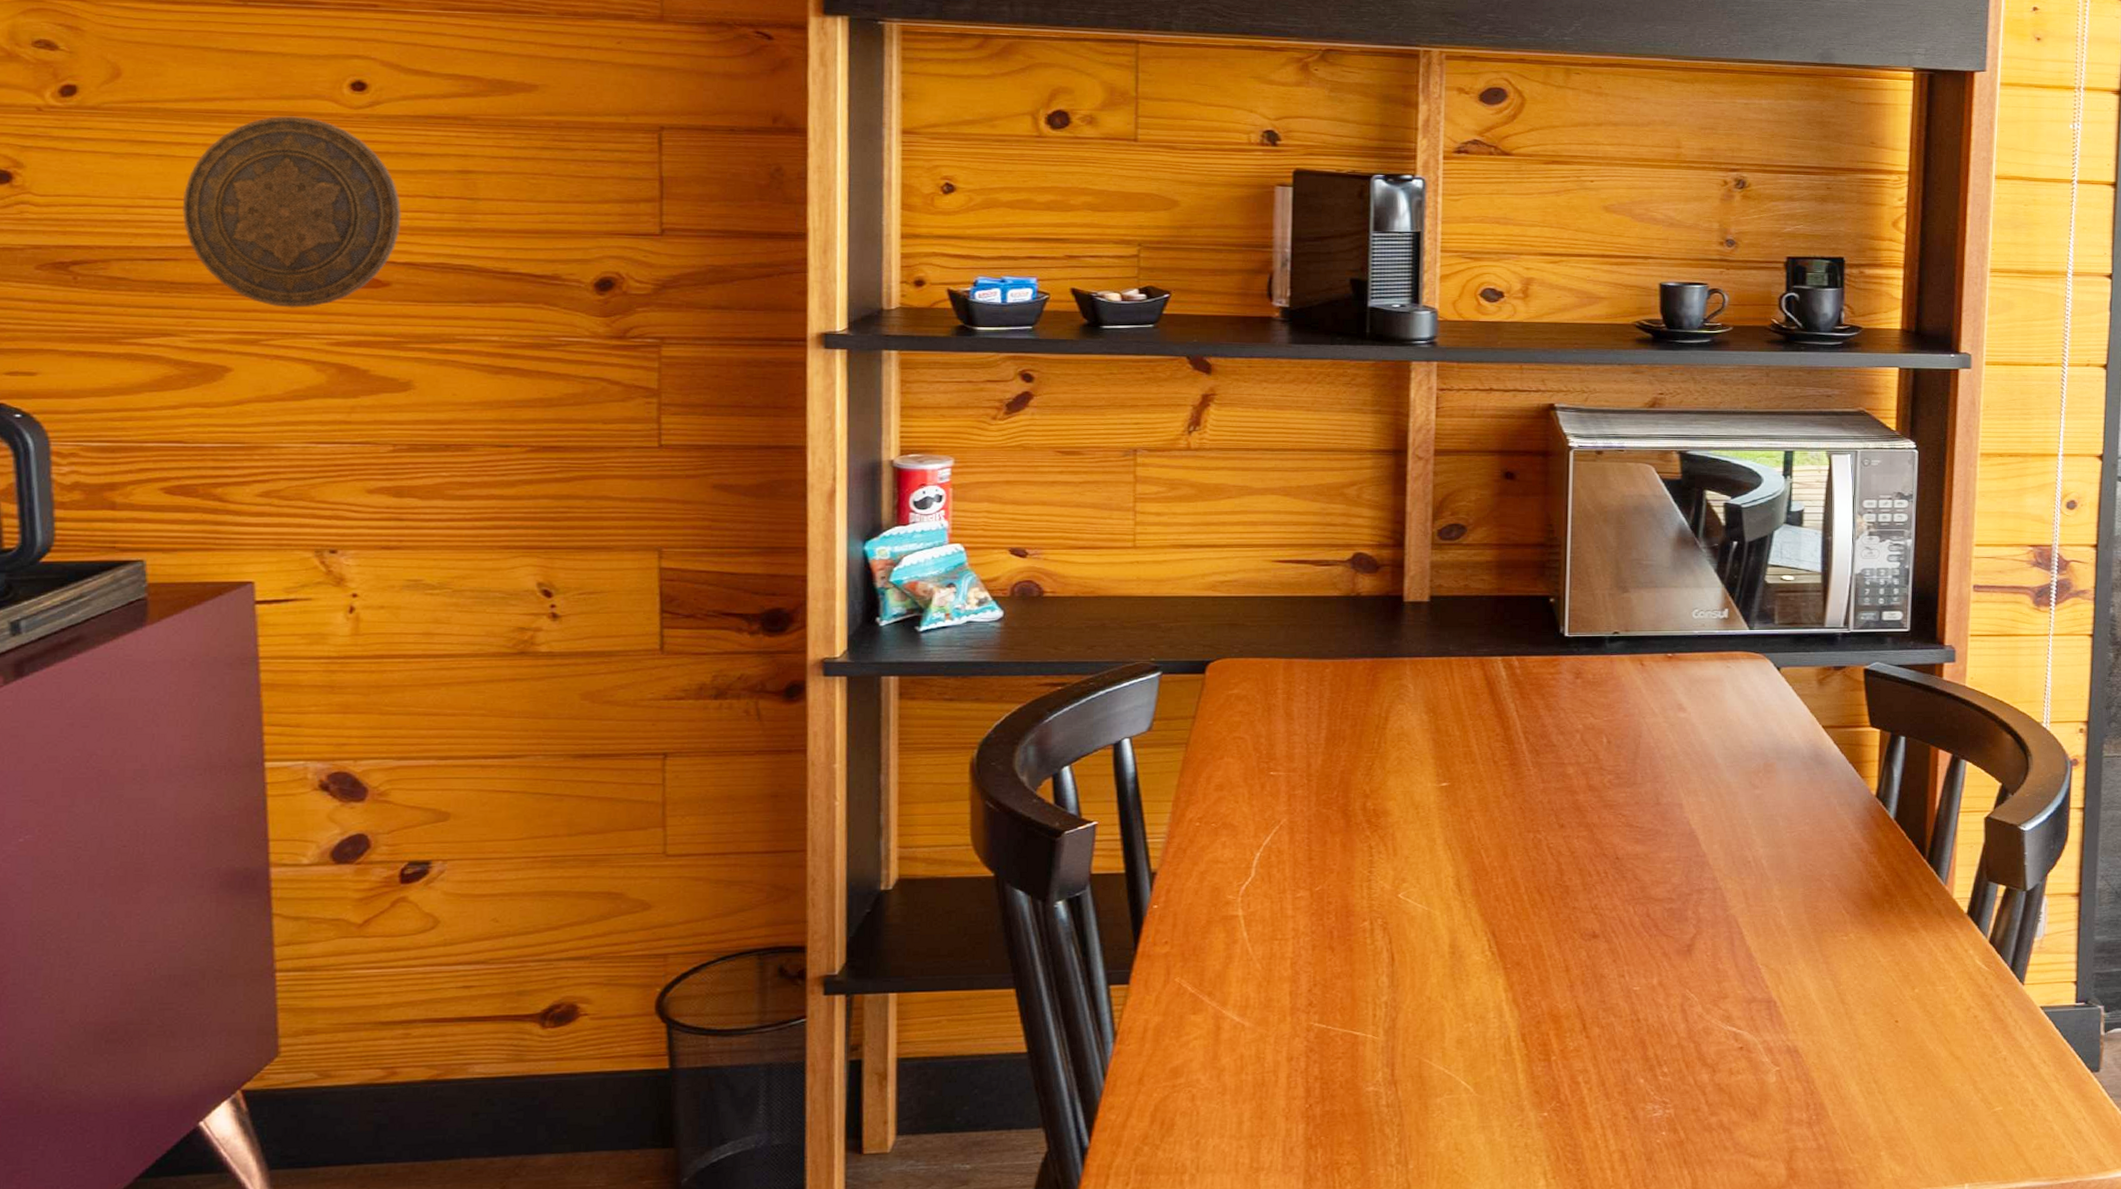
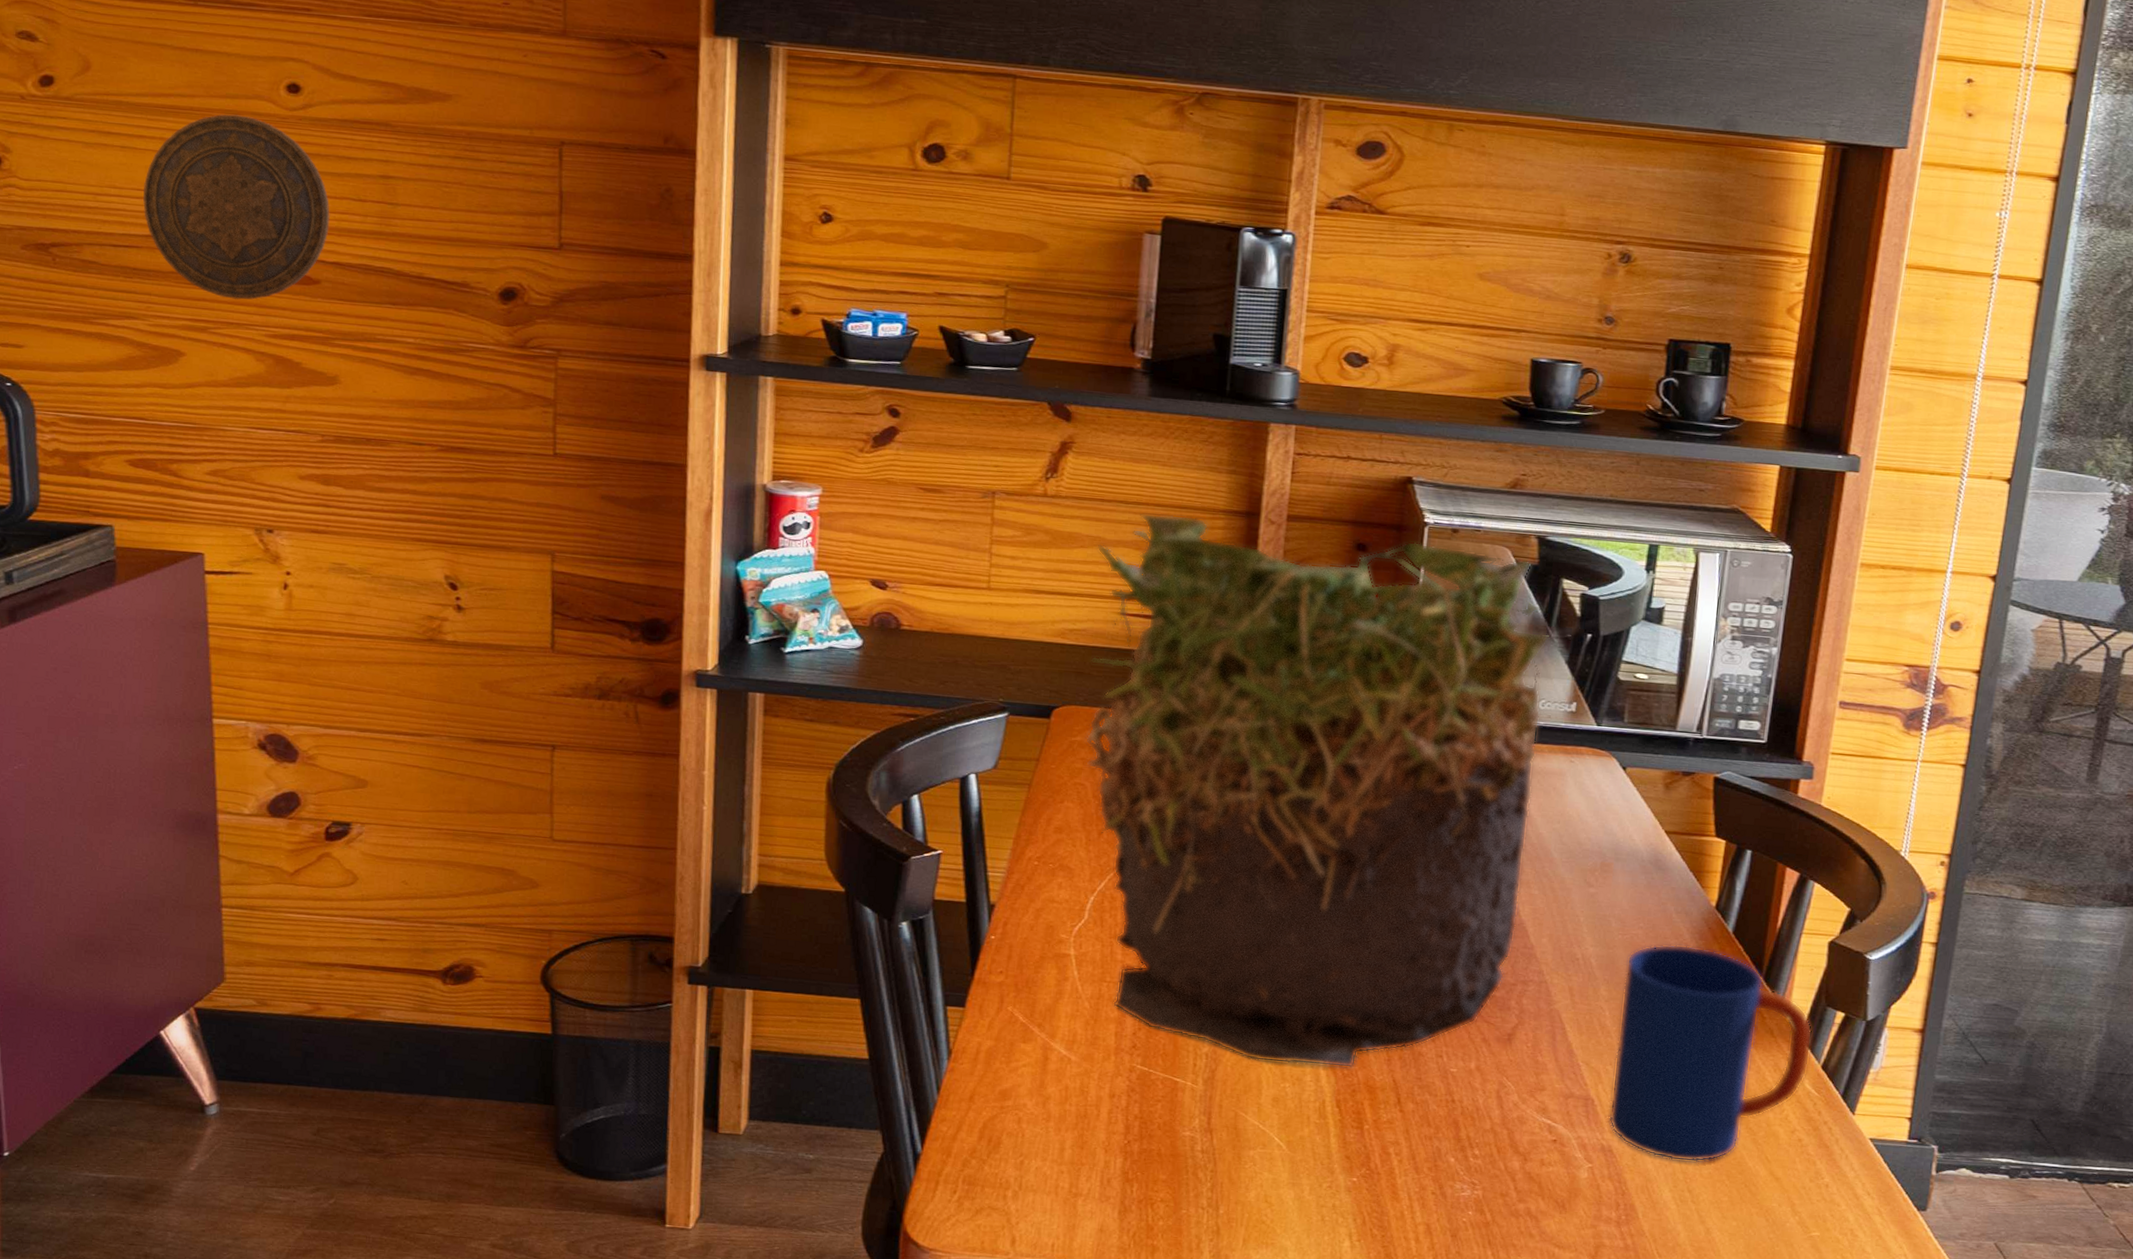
plant: none [1243,458,1697,1004] -> present [1085,513,1549,1069]
mug: none [1792,836,1978,1053] -> present [1608,944,1813,1163]

